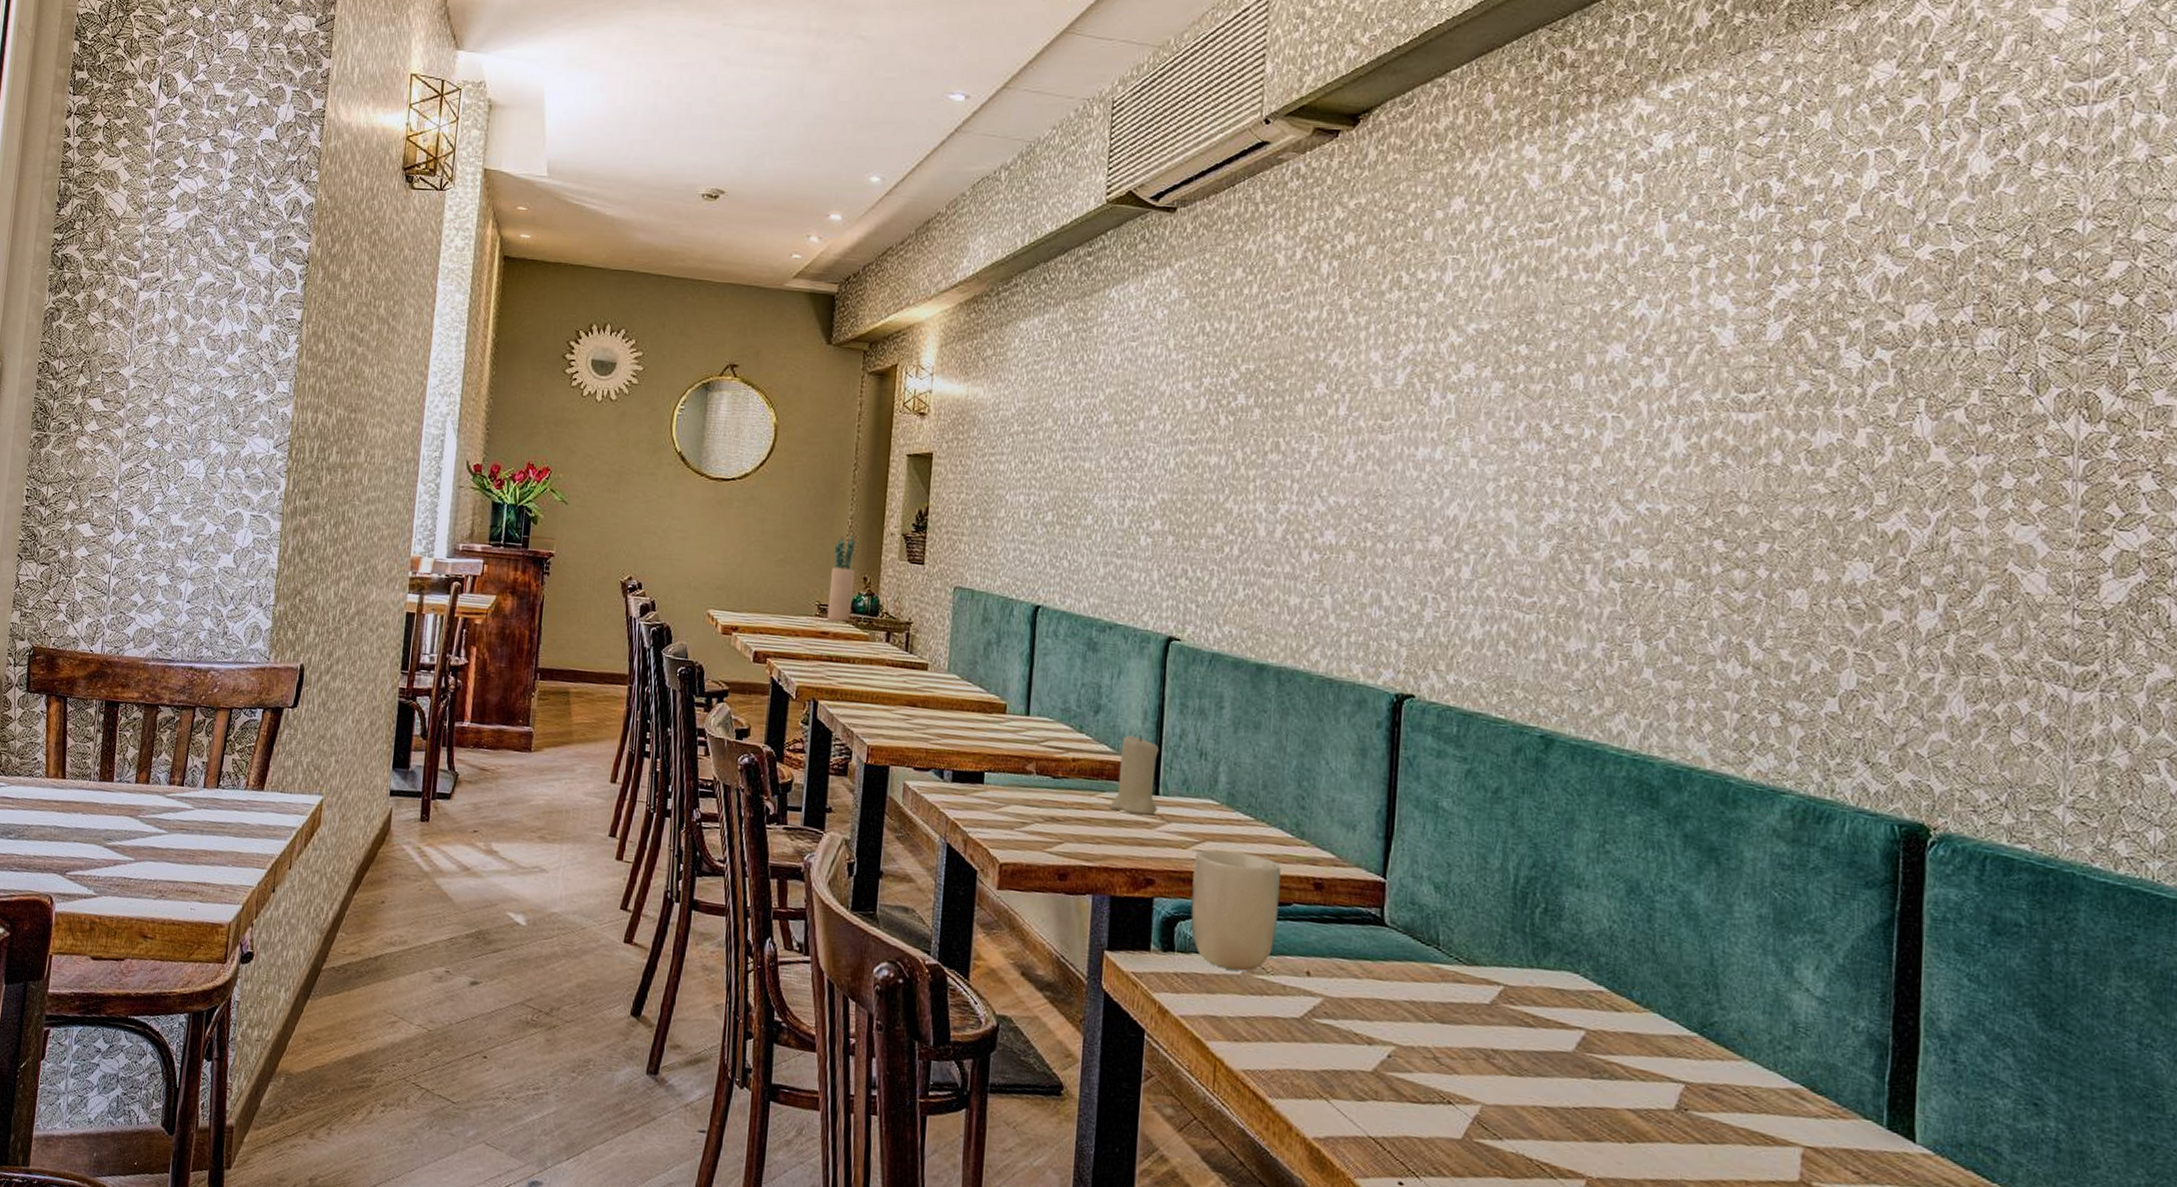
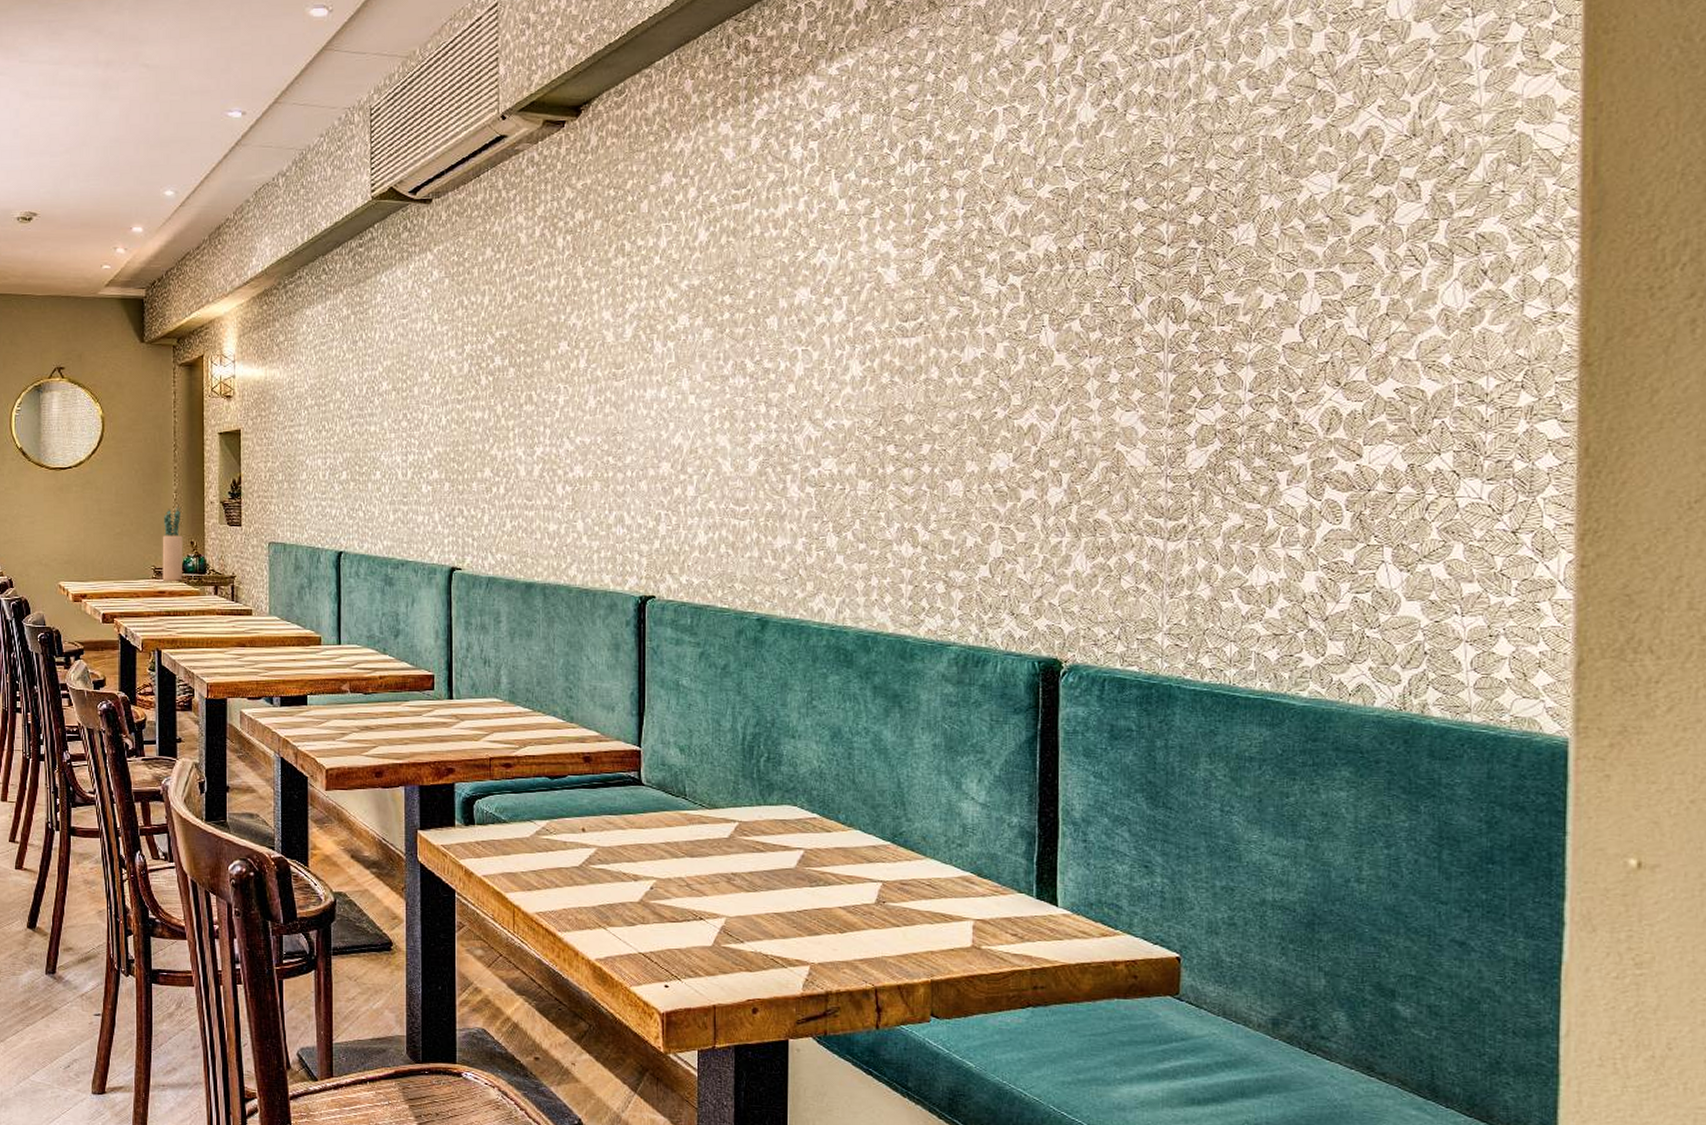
candle: present [1110,734,1159,815] -> none [413,650,453,716]
cup: present [1190,849,1281,972] -> none [486,738,556,834]

